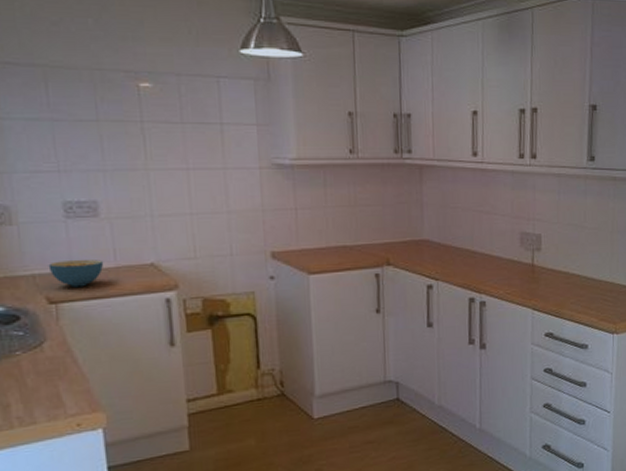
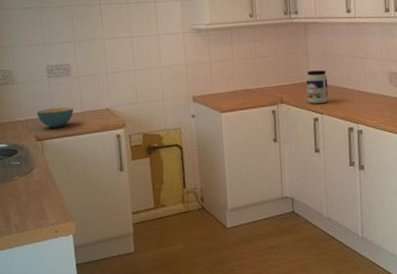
jar: none [419,226,447,268] -> present [306,70,328,105]

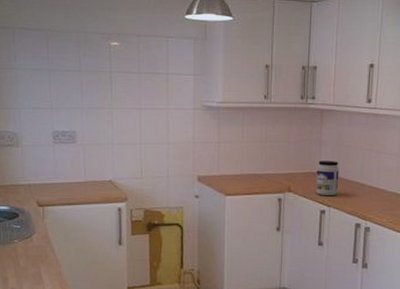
cereal bowl: present [36,107,74,128] -> none [40,174,77,195]

